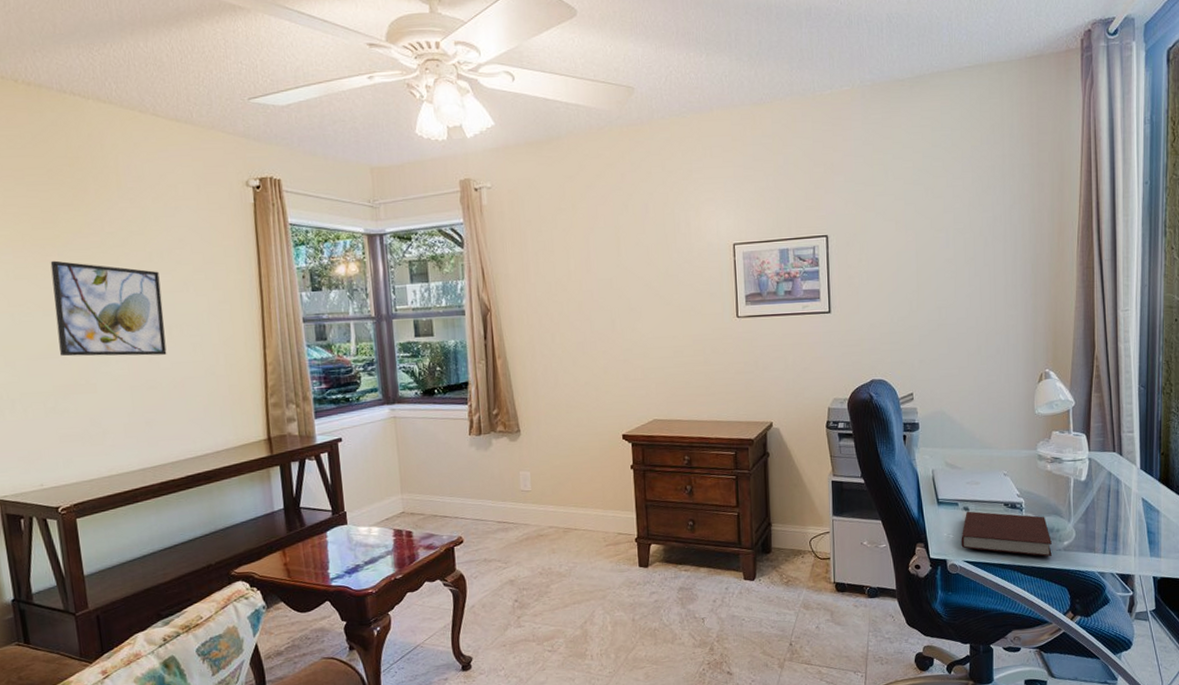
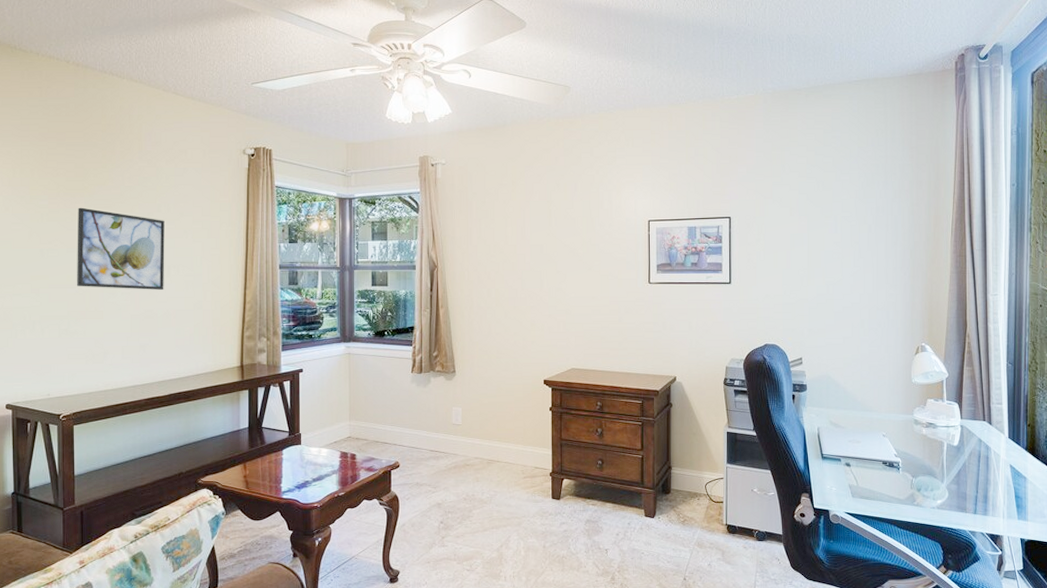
notebook: present [961,511,1052,557] -> none [843,467,926,514]

